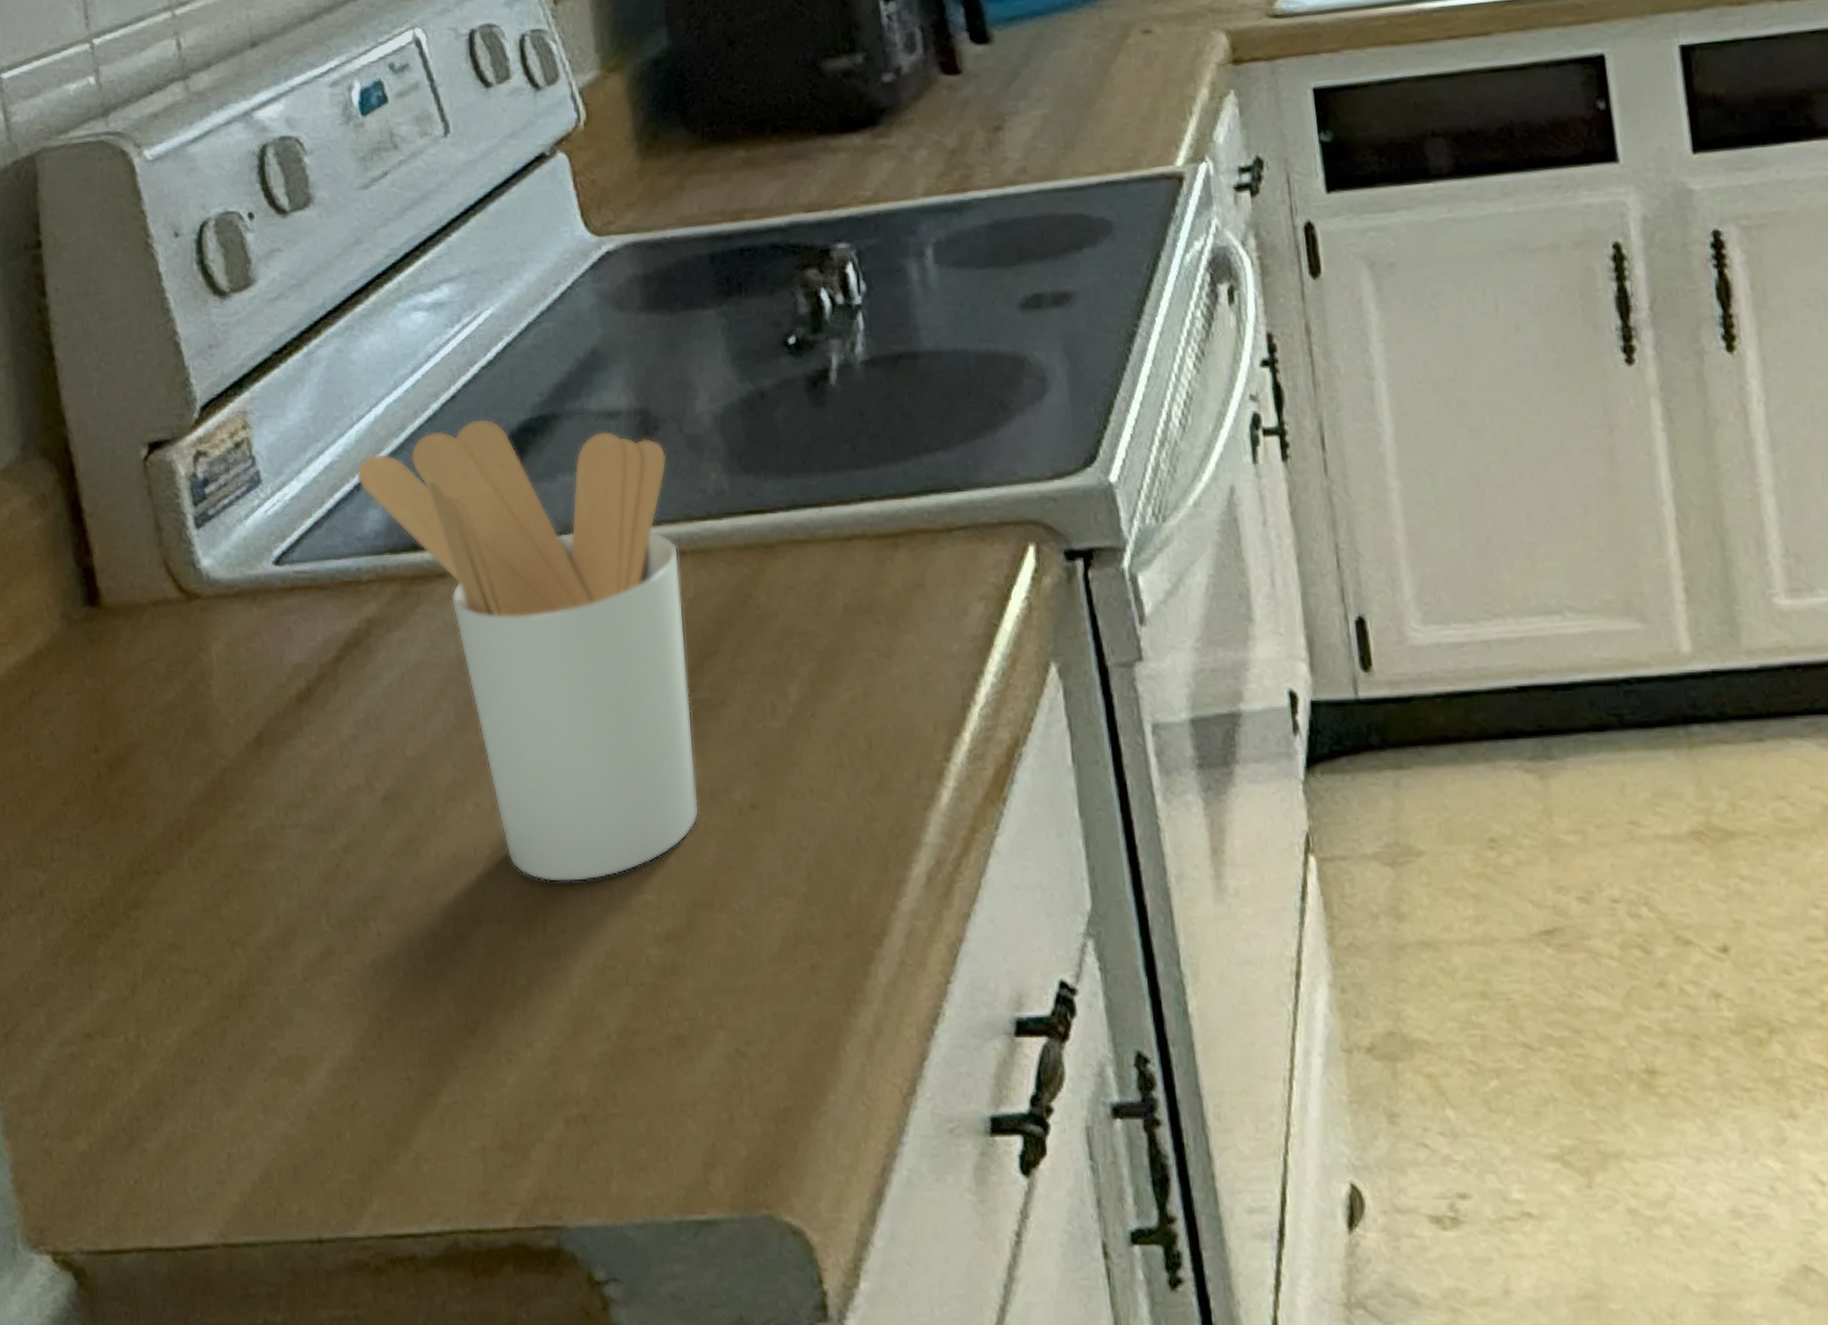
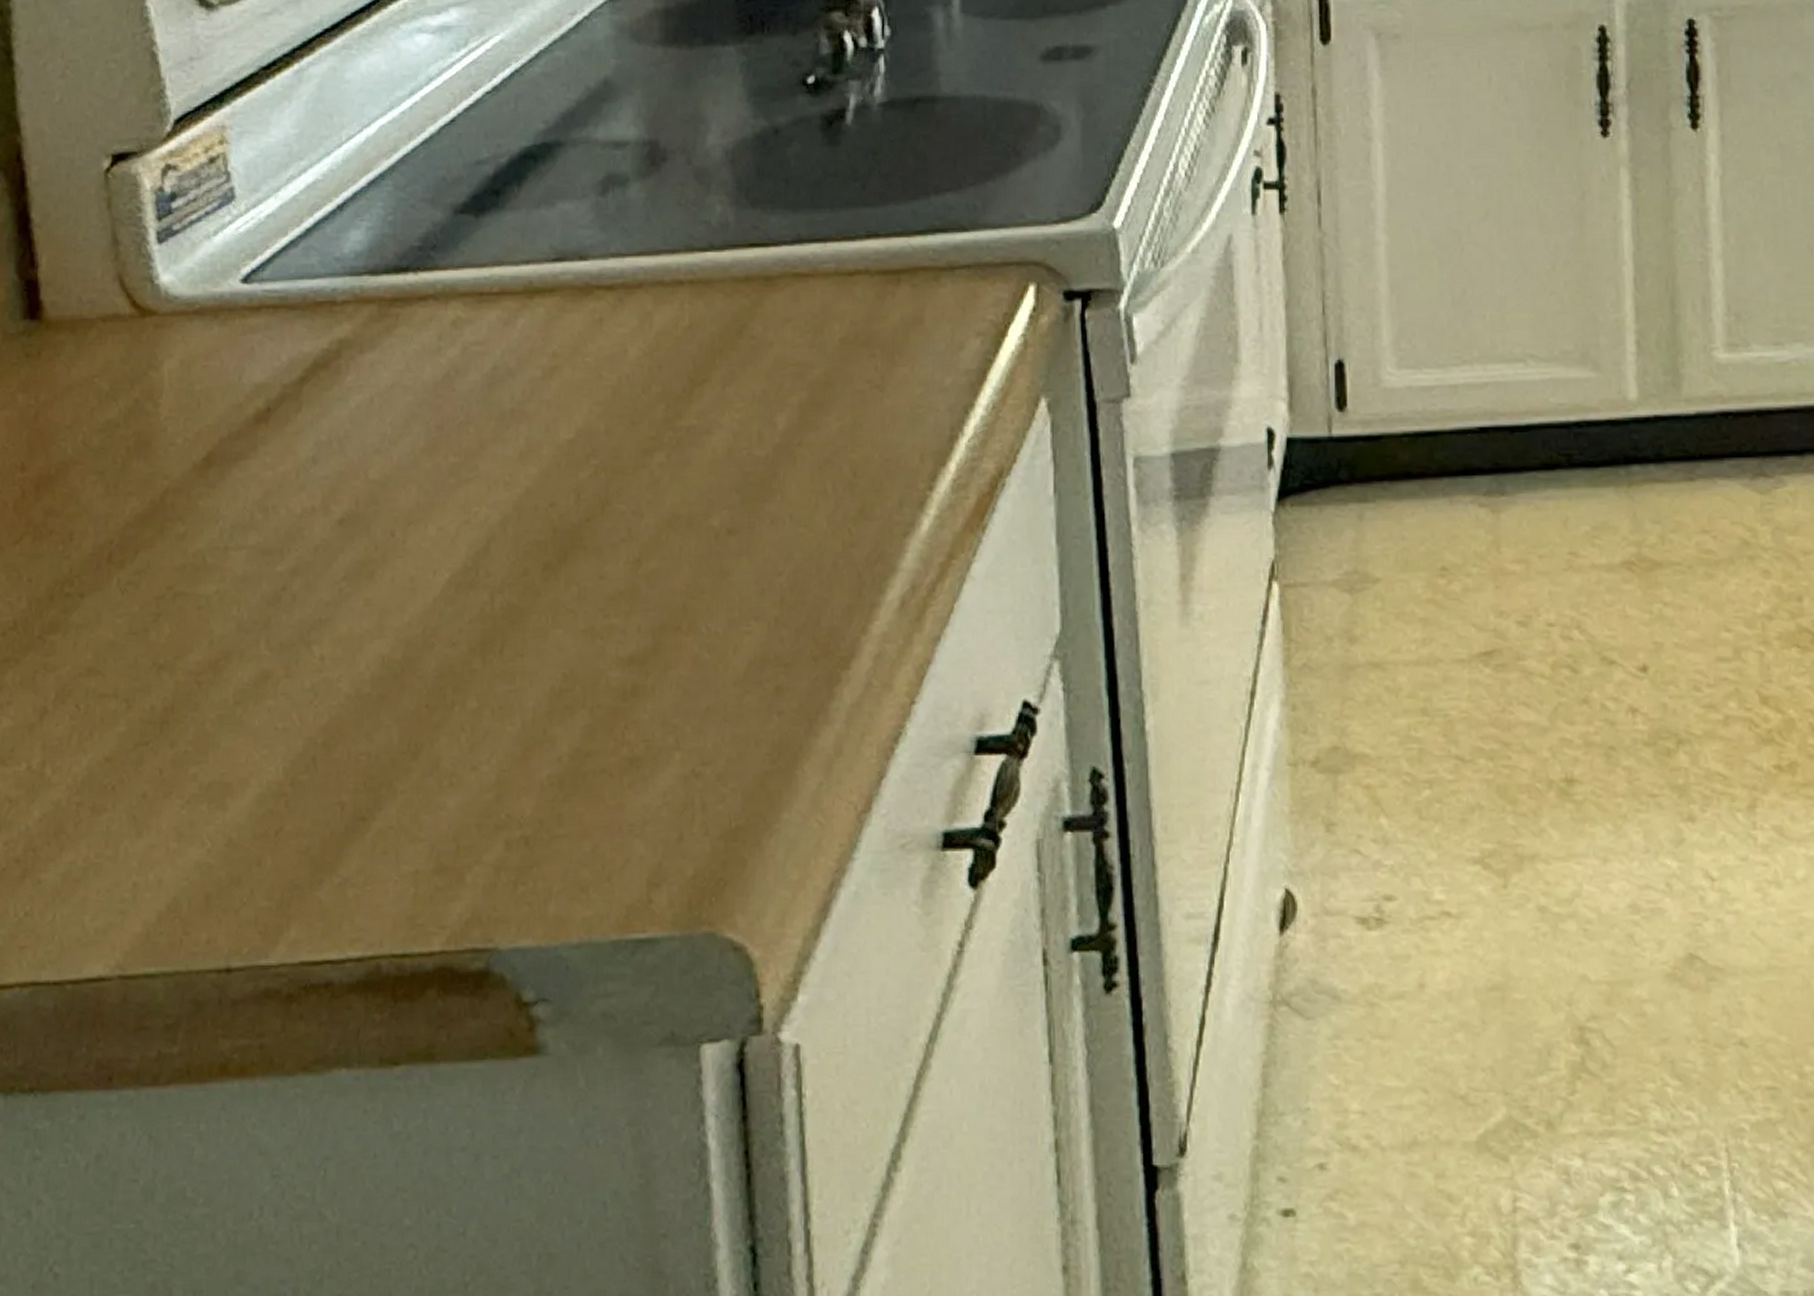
utensil holder: present [356,418,699,883] -> none [340,143,676,606]

